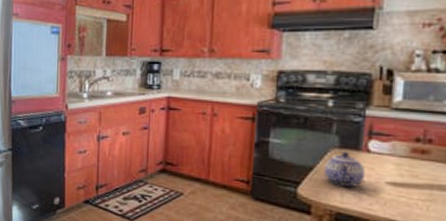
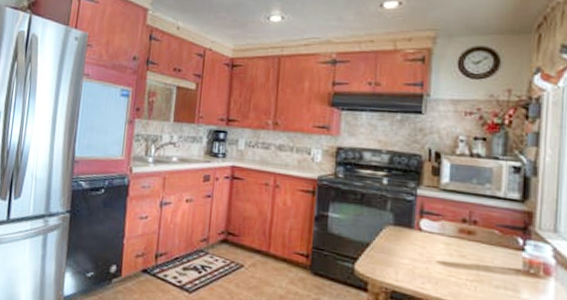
teapot: present [324,152,366,187] -> none [379,229,419,265]

